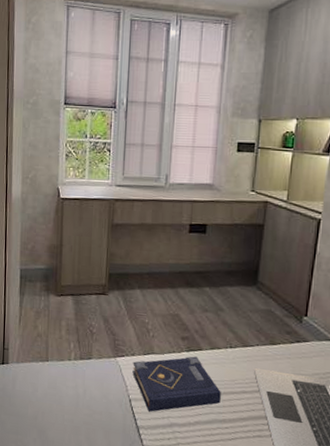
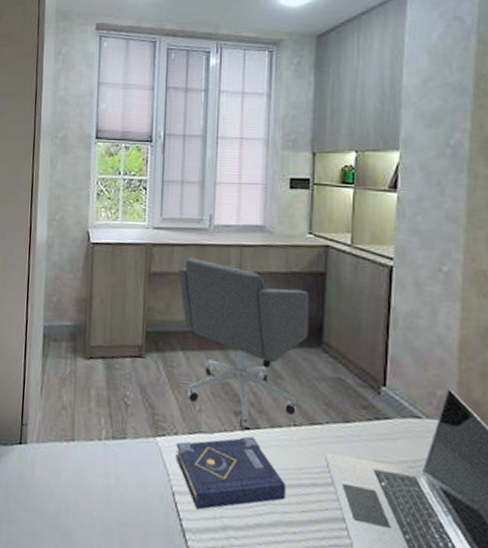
office chair: none [137,212,249,351] -> present [178,258,309,430]

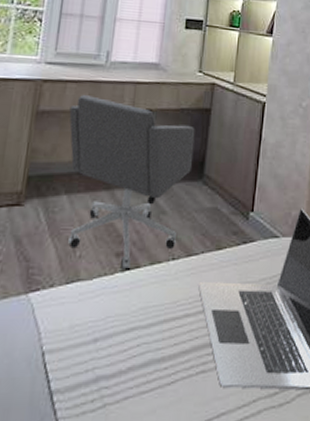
book: present [175,436,286,510] -> none [49,277,161,365]

